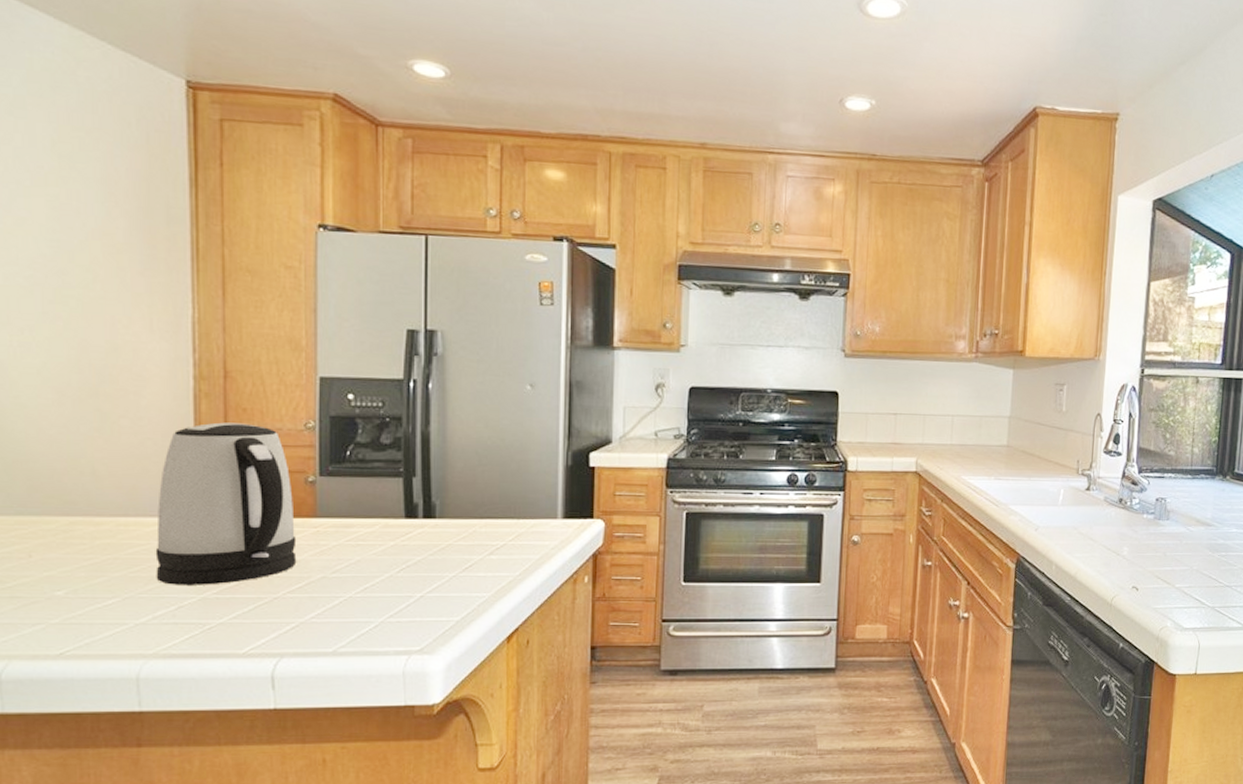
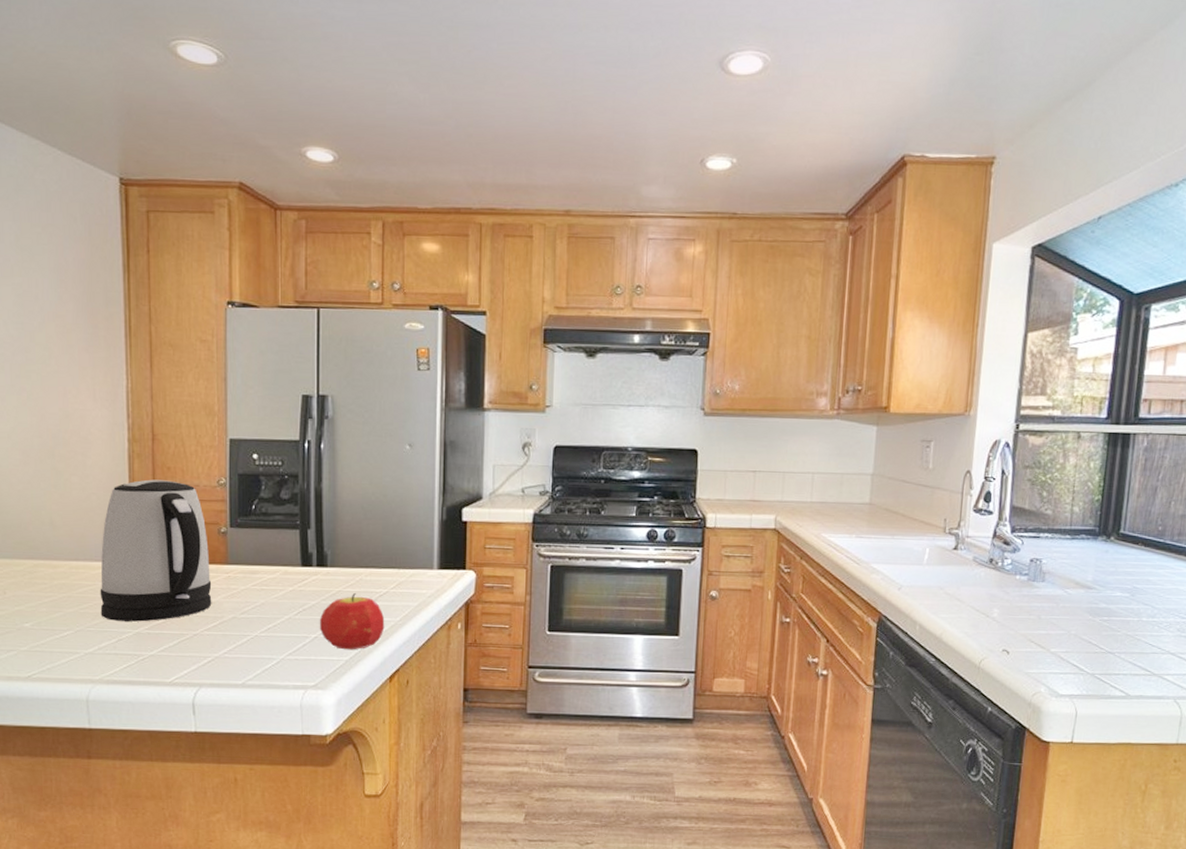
fruit: none [425,545,502,609] -> present [319,592,385,650]

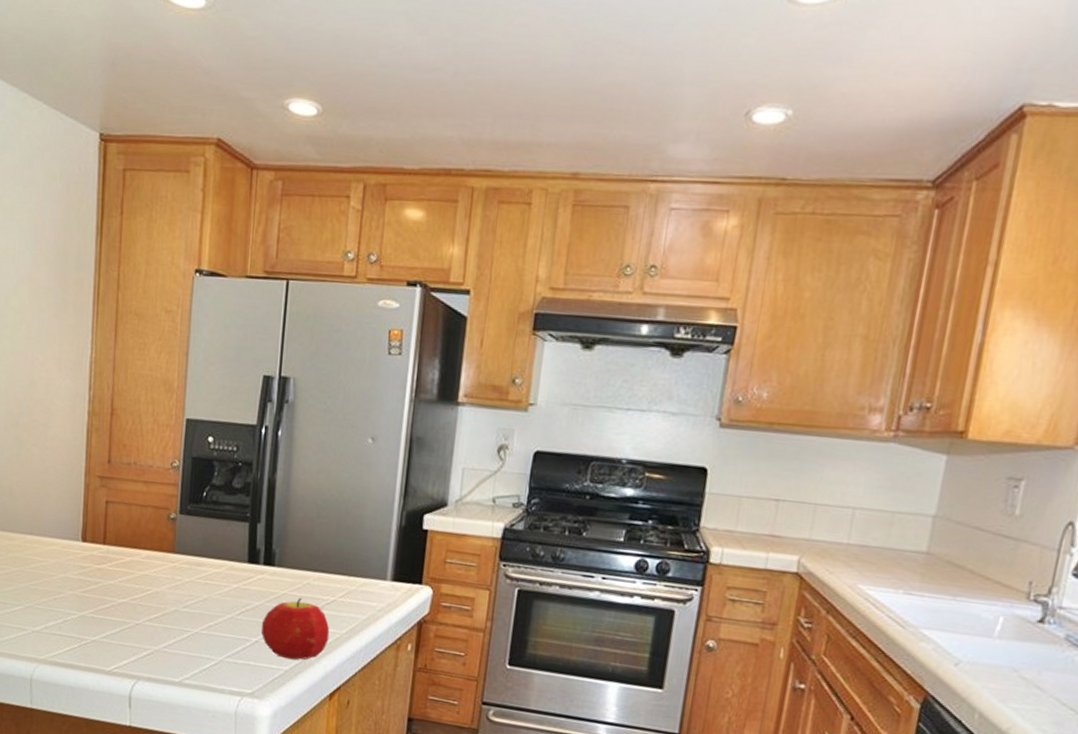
kettle: present [100,479,212,623] -> none [49,456,157,606]

